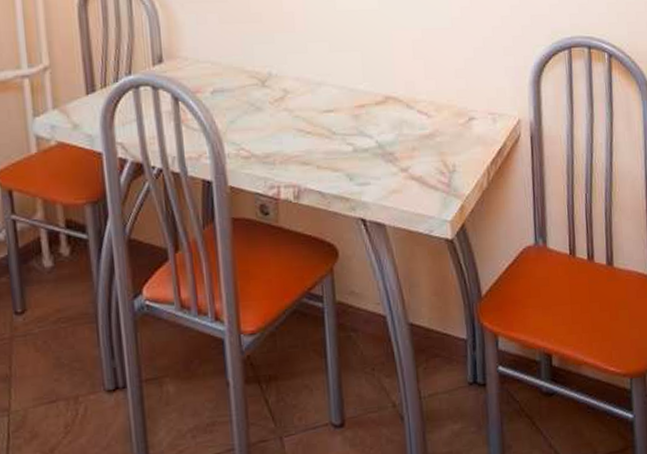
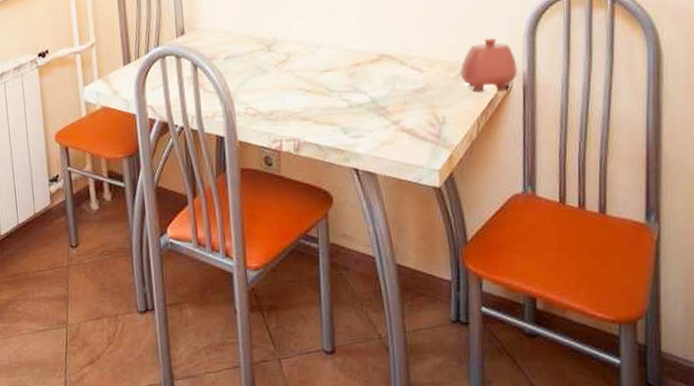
sugar bowl: none [468,85,525,139] -> present [460,37,517,91]

